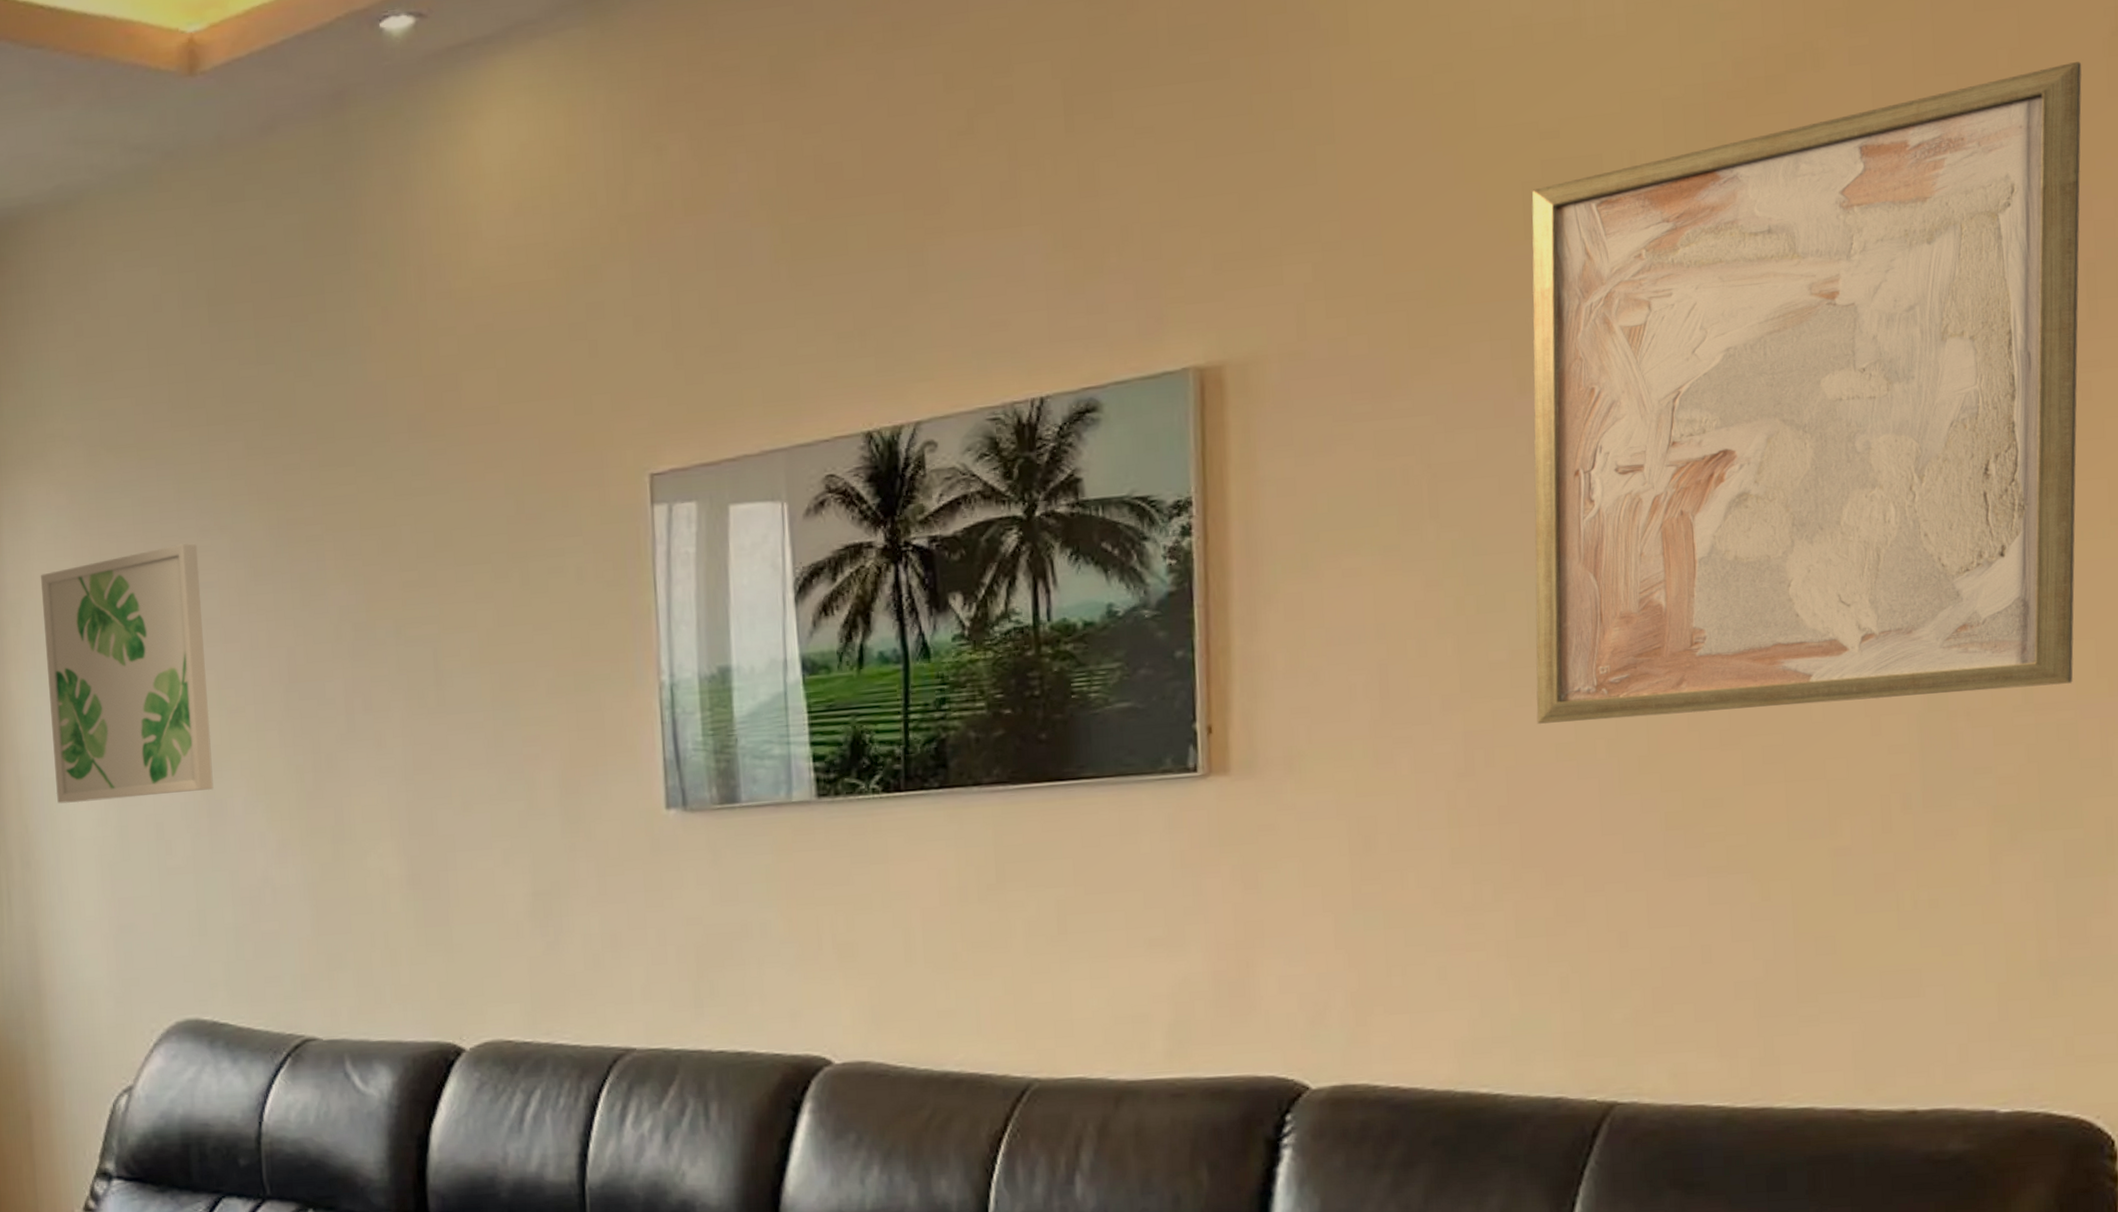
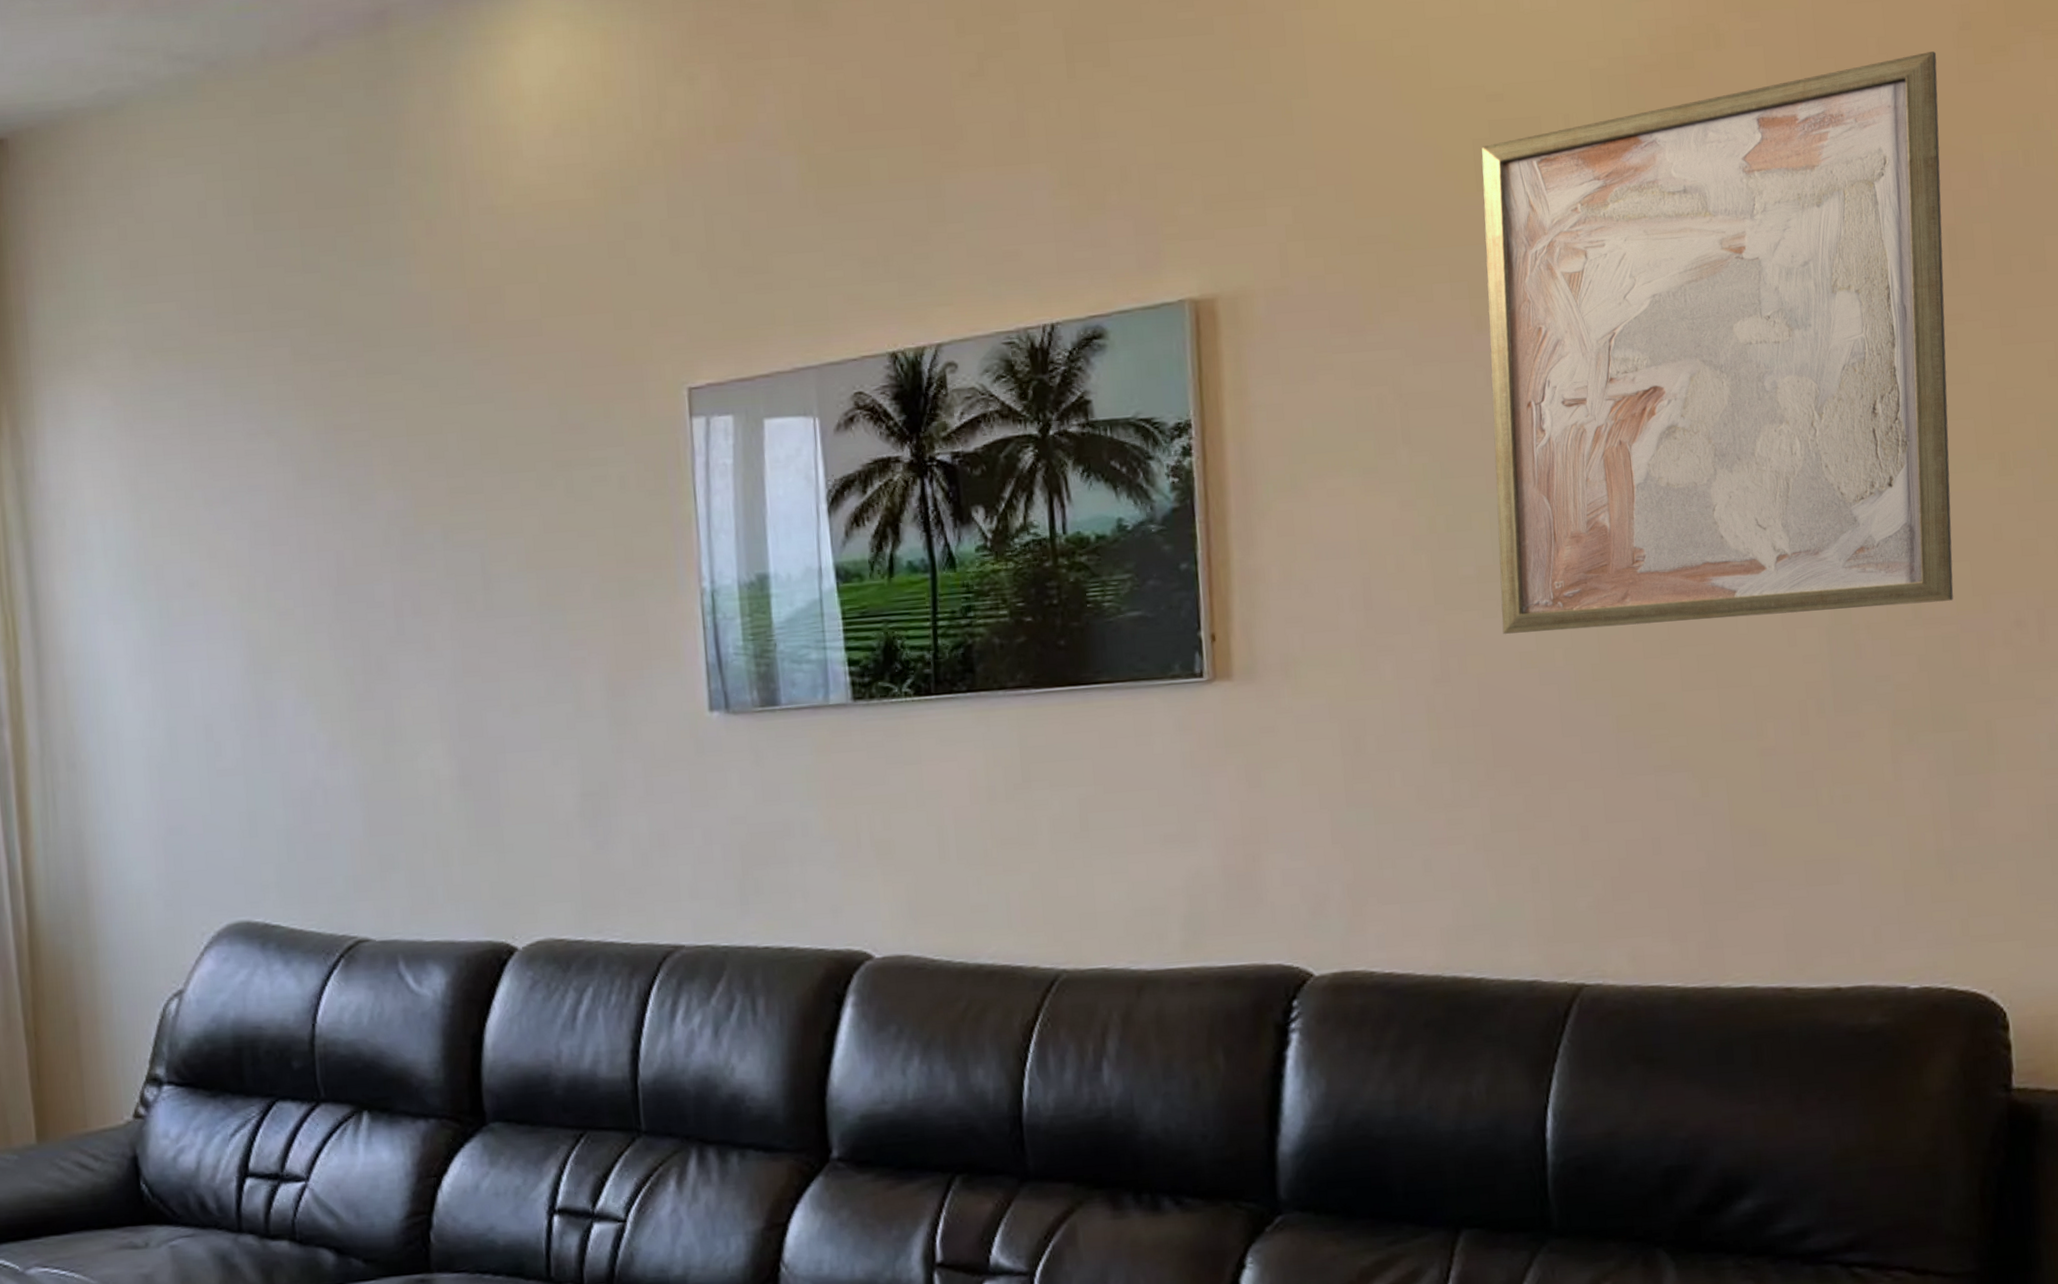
wall art: present [40,543,214,804] -> none [84,446,263,705]

